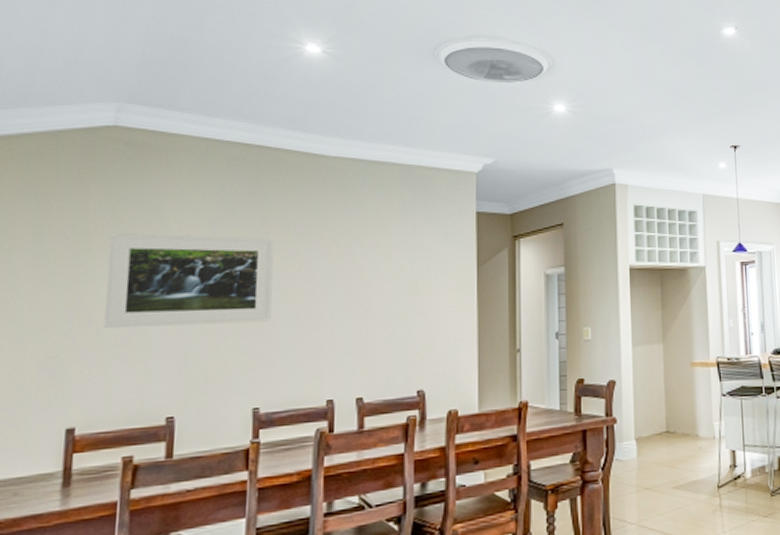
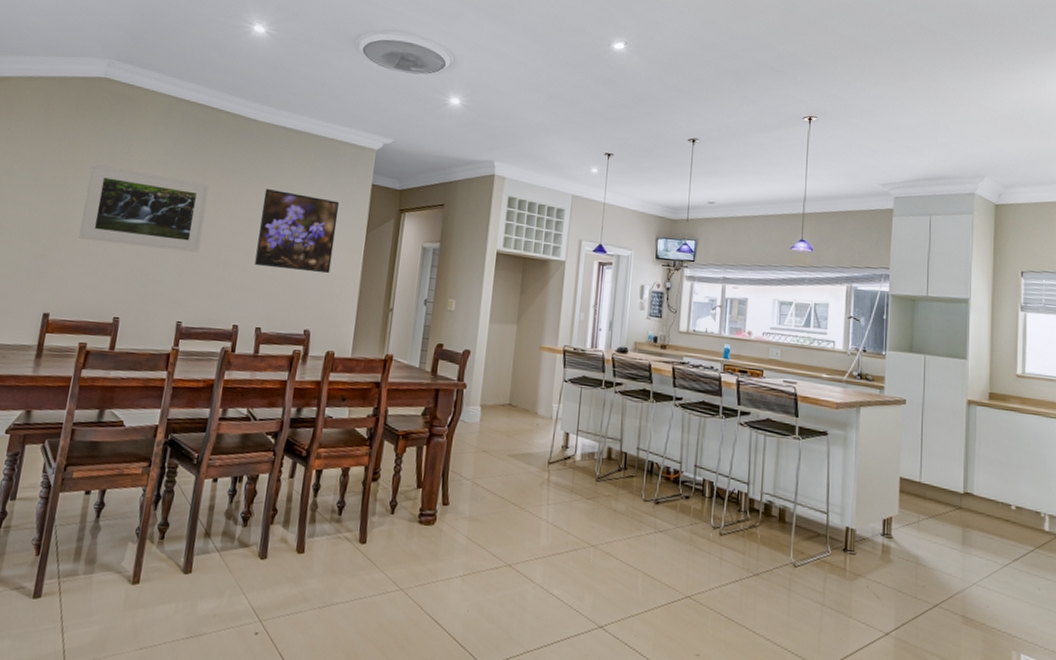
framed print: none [344,233,441,326] -> present [255,188,340,274]

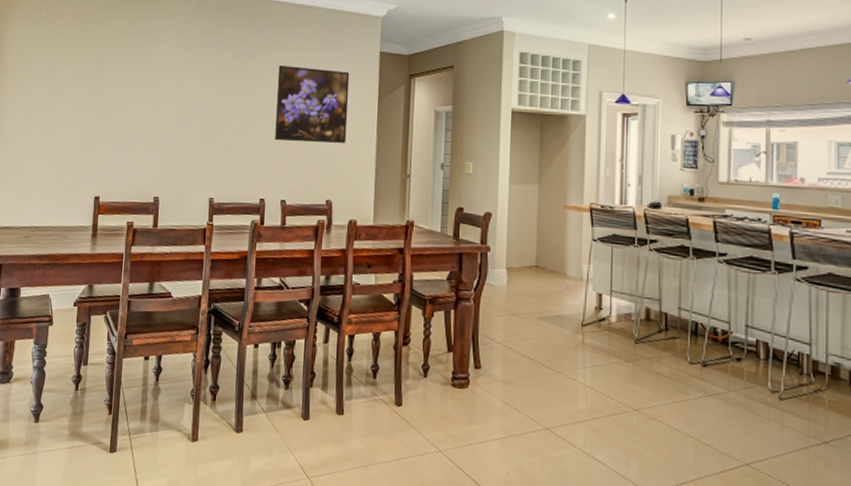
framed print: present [78,163,210,253] -> none [117,55,228,132]

